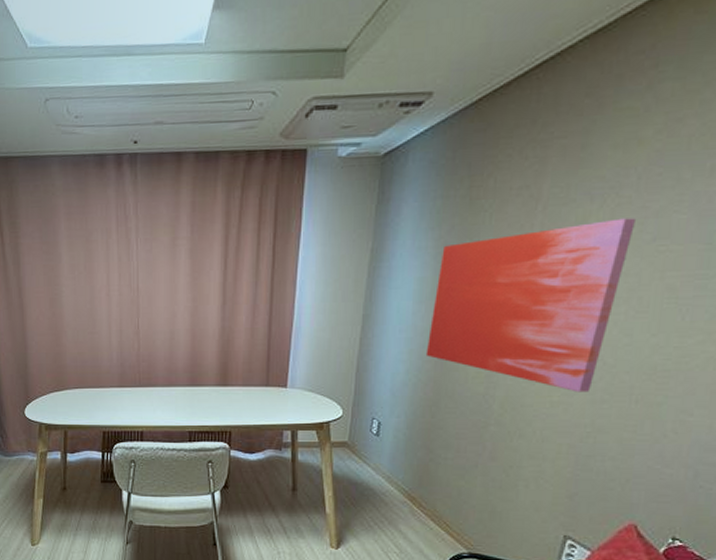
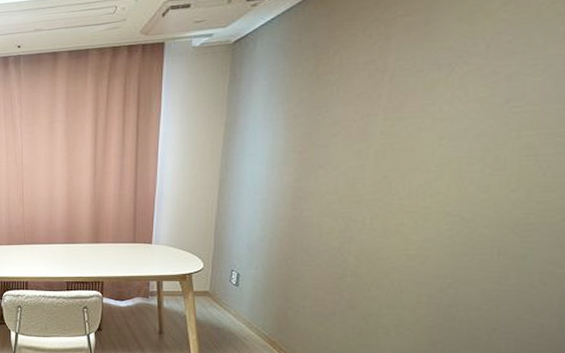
wall art: present [425,218,635,393] -> none [280,83,486,246]

